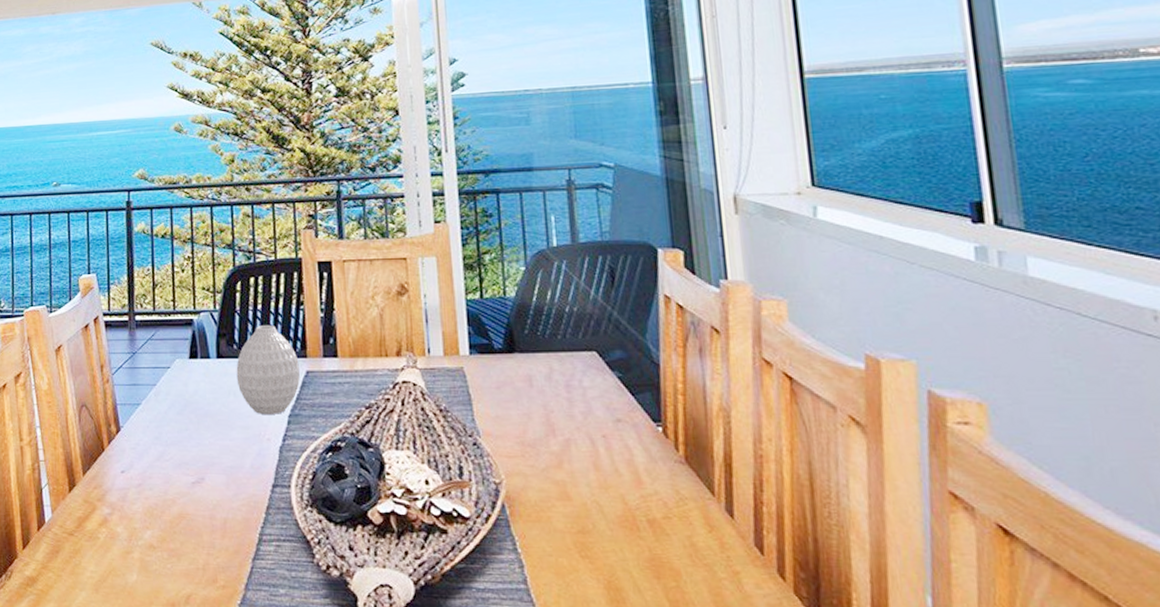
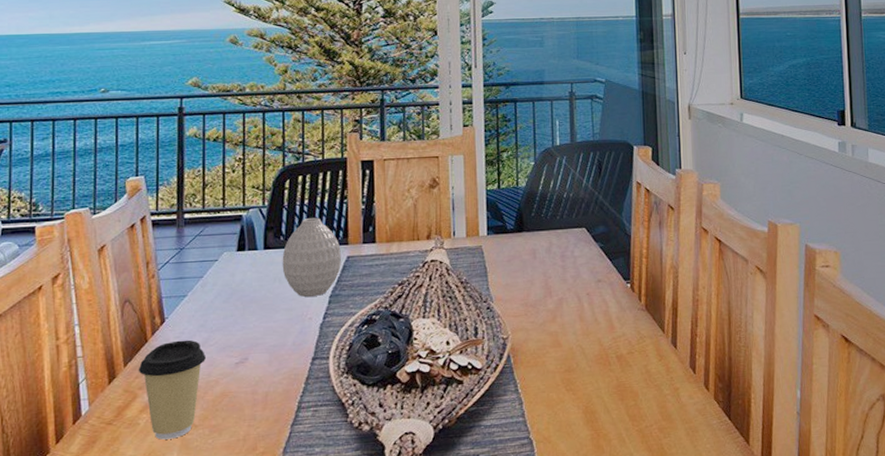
coffee cup: none [96,452,162,559] -> present [138,340,205,440]

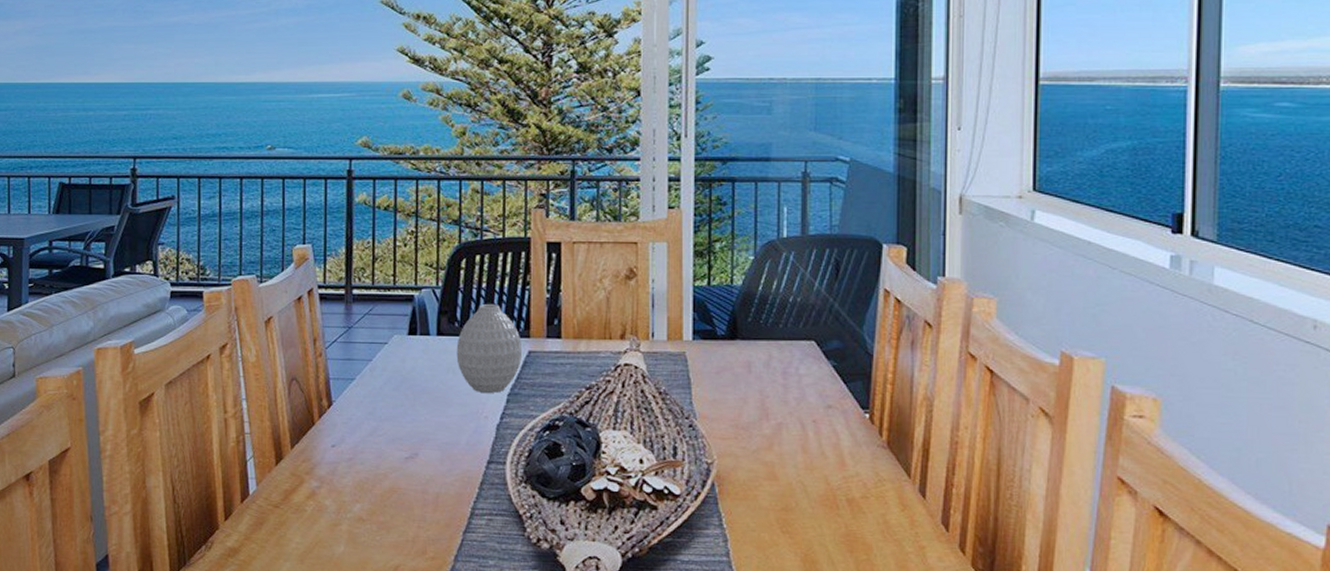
coffee cup: present [138,340,205,440] -> none [305,426,374,531]

